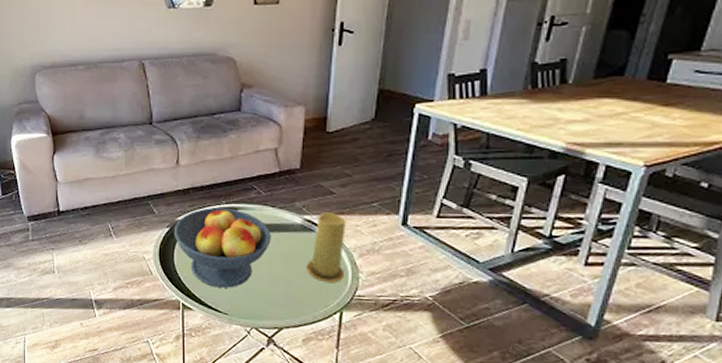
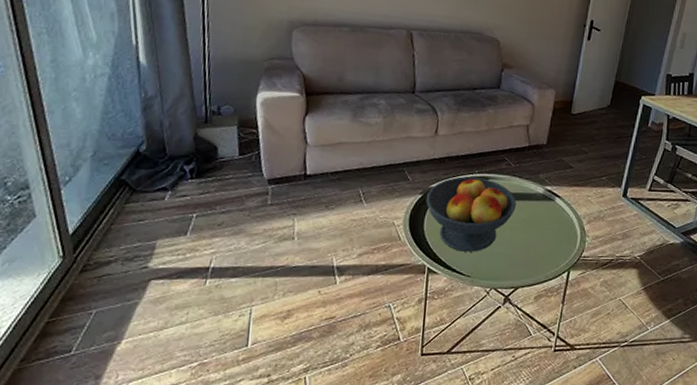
candle: present [306,212,346,282] -> none [543,184,580,245]

